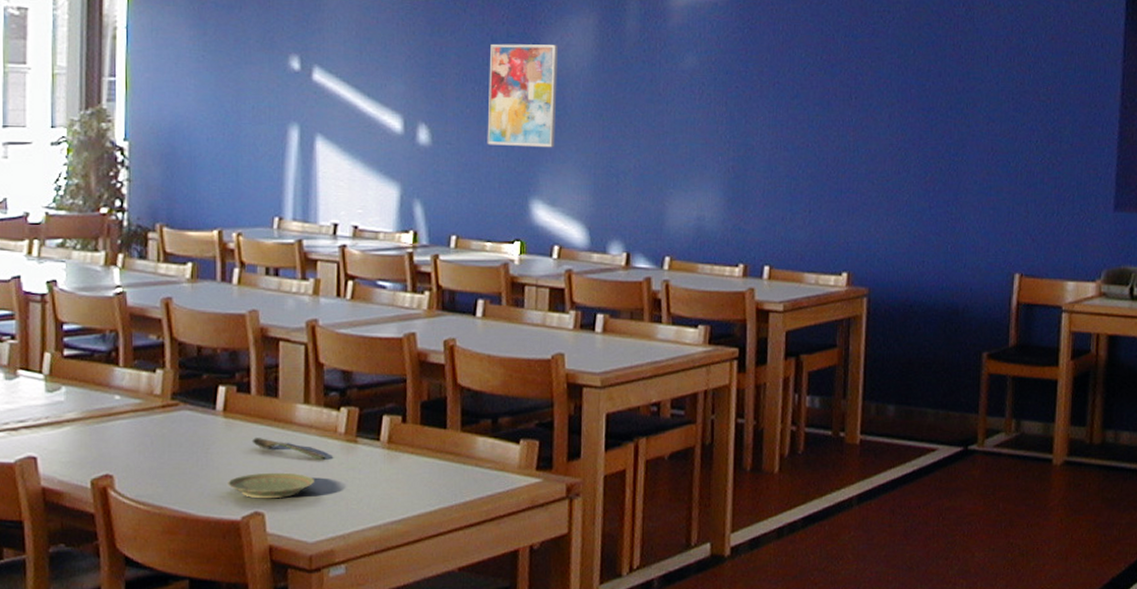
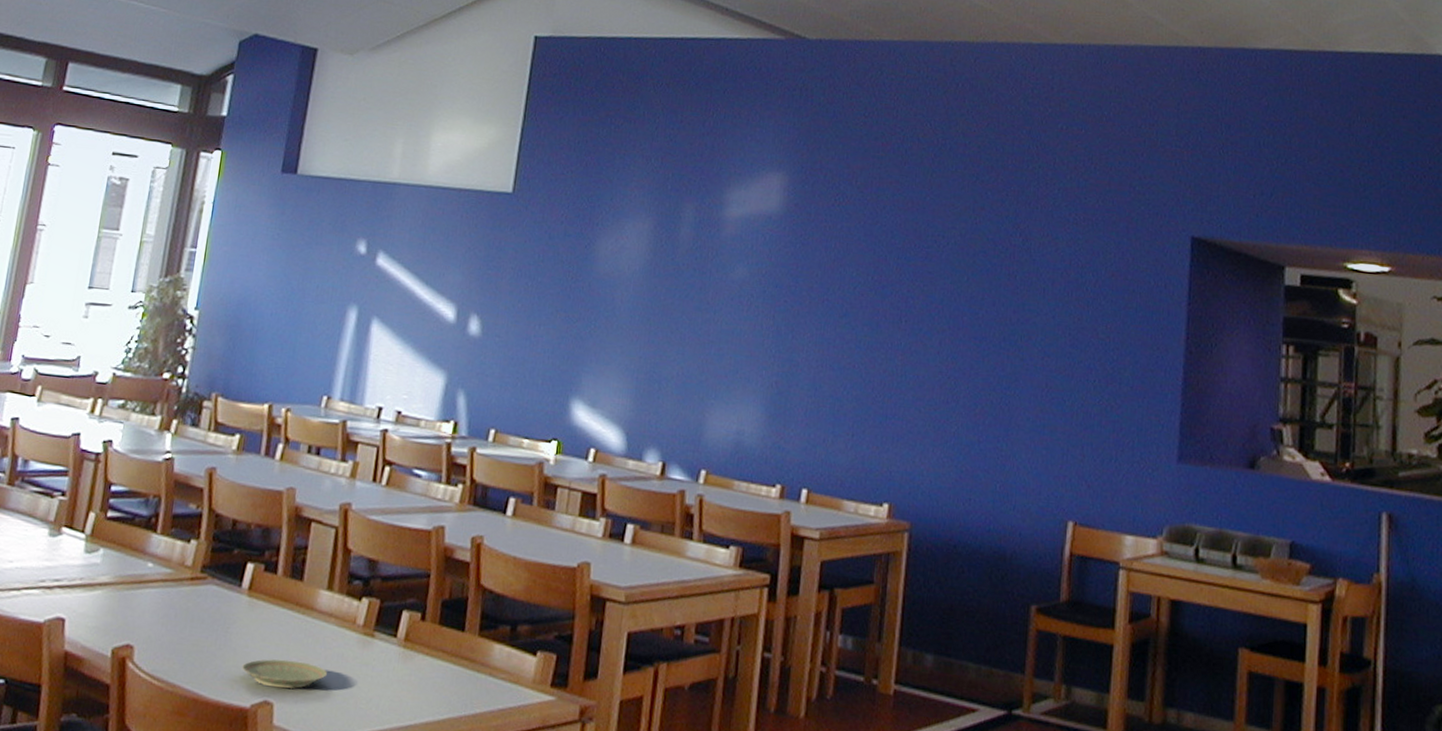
spoon: present [252,438,326,460] -> none [271,621,342,652]
wall art: present [487,43,558,148] -> none [534,241,612,349]

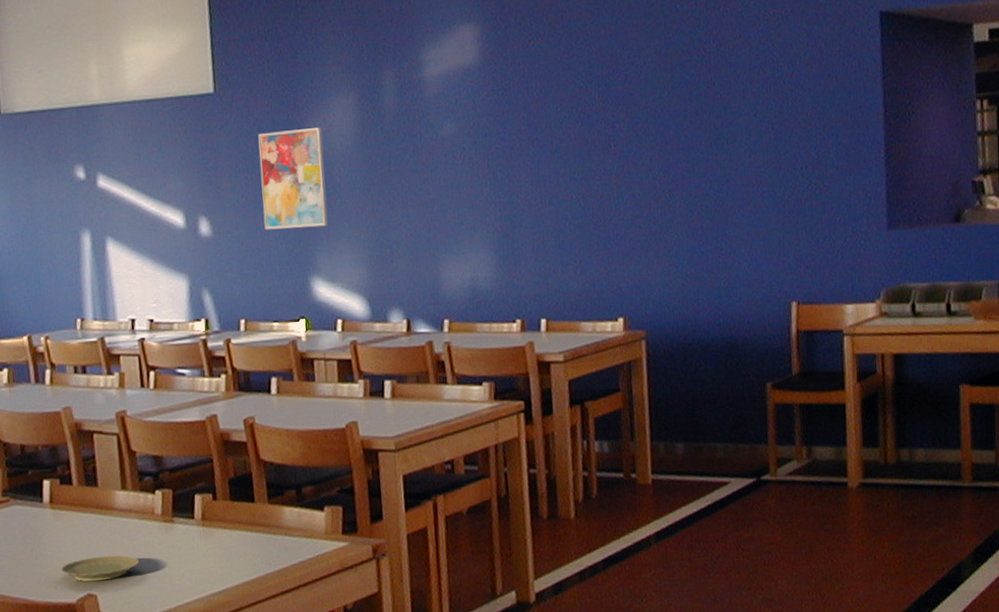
wall art: none [534,241,612,349] -> present [258,127,329,230]

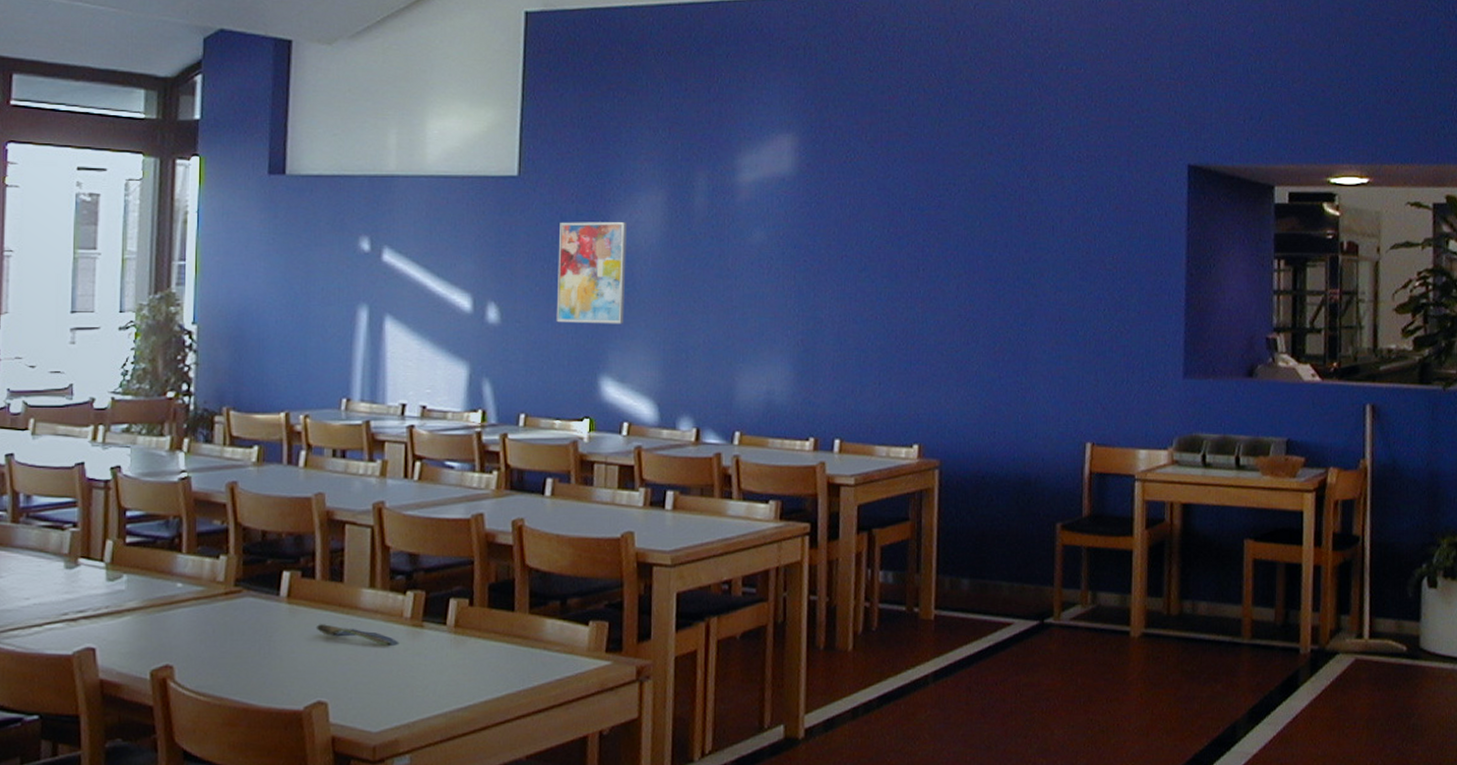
plate: present [61,555,140,582] -> none [290,659,380,688]
spoon: none [78,525,147,541] -> present [316,624,391,646]

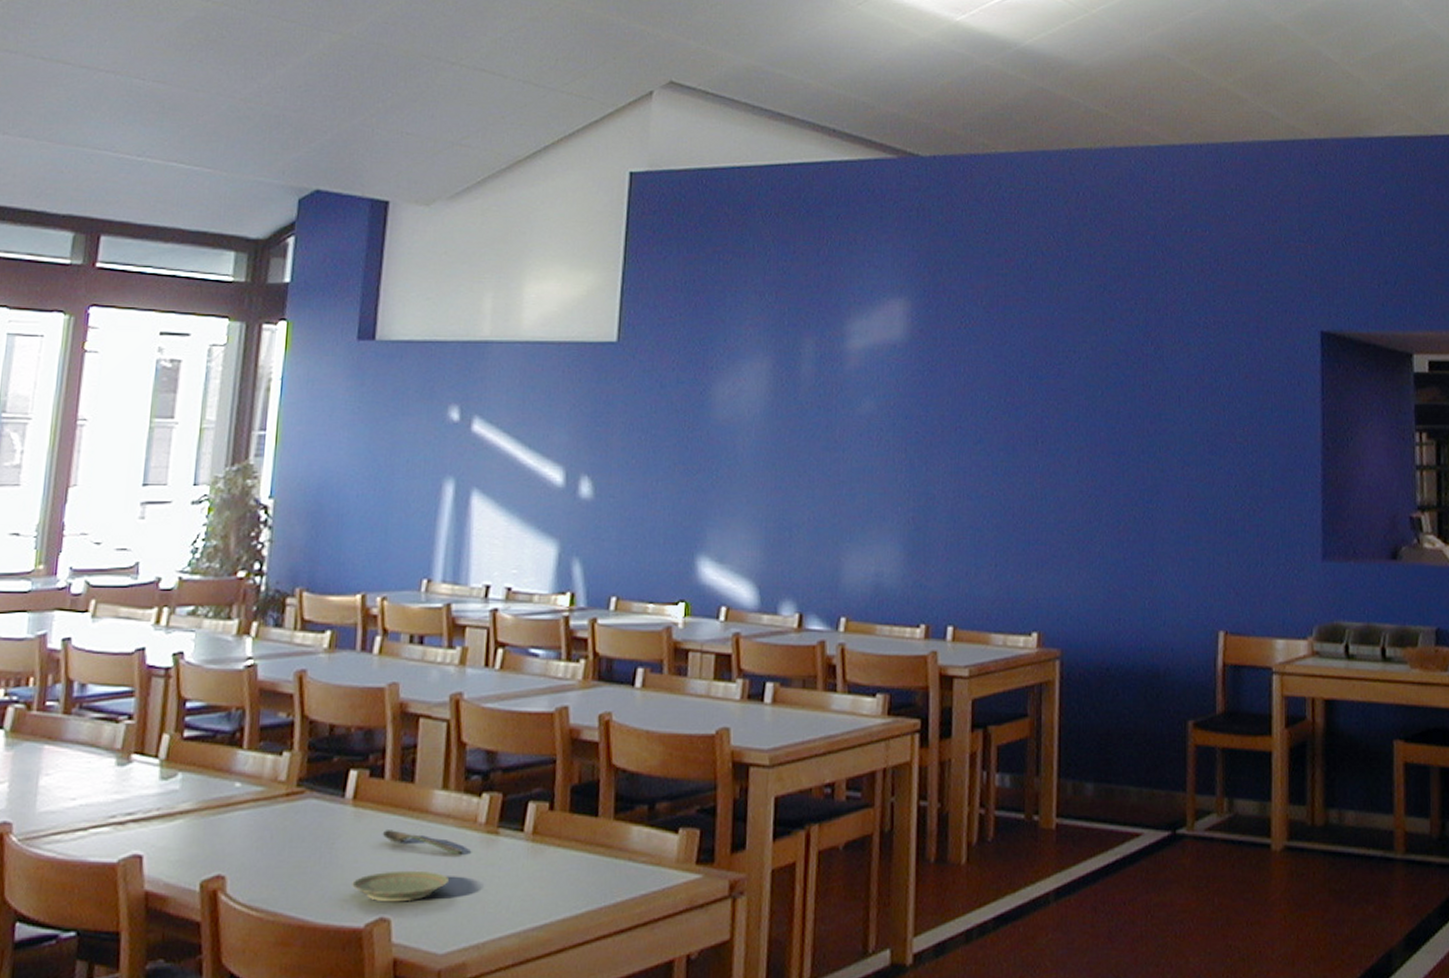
plate: none [290,659,380,688] -> present [352,870,450,902]
wall art: present [556,222,627,324] -> none [652,390,729,500]

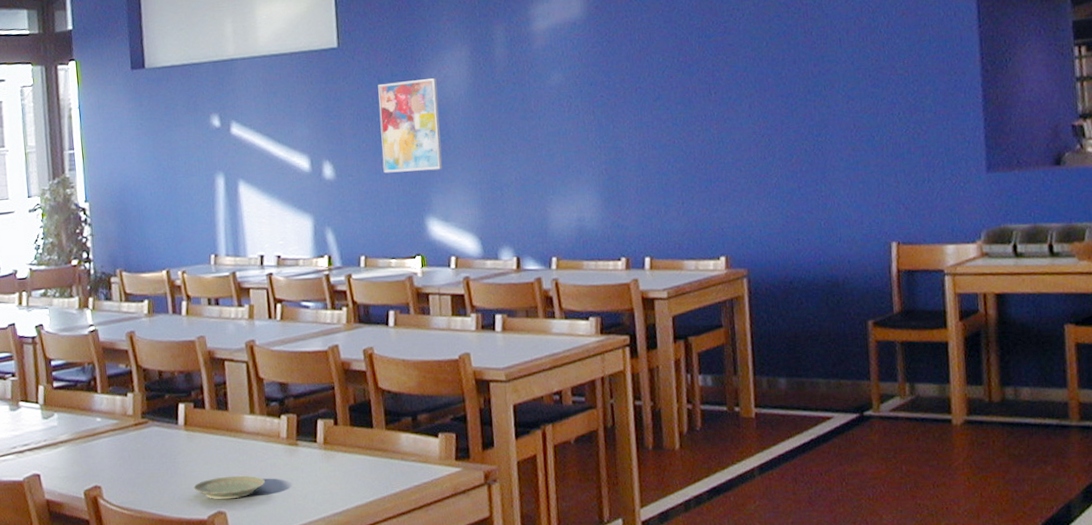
spoon: present [382,830,463,855] -> none [210,446,273,462]
wall art: none [652,390,729,500] -> present [378,78,443,174]

